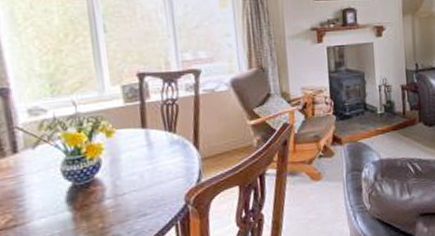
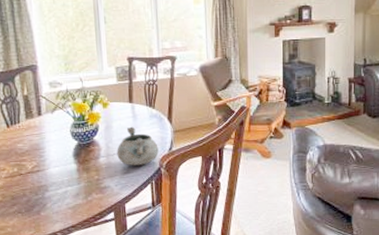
decorative bowl: none [127,157,184,206] -> present [117,126,159,165]

